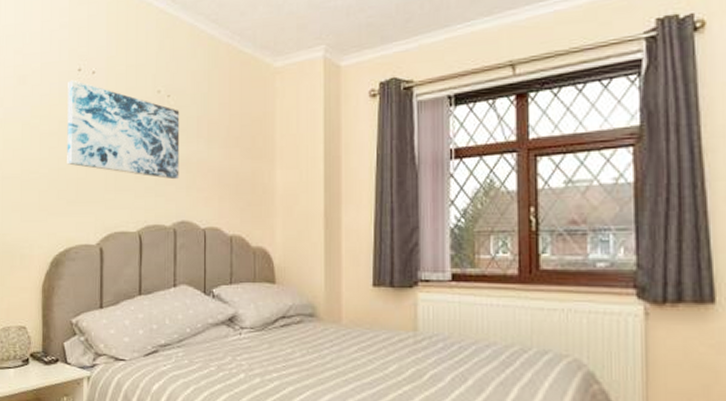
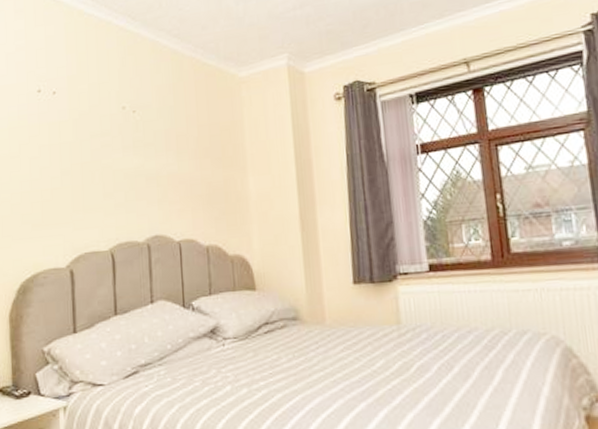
wall art: present [67,79,180,180] -> none [27,101,150,195]

